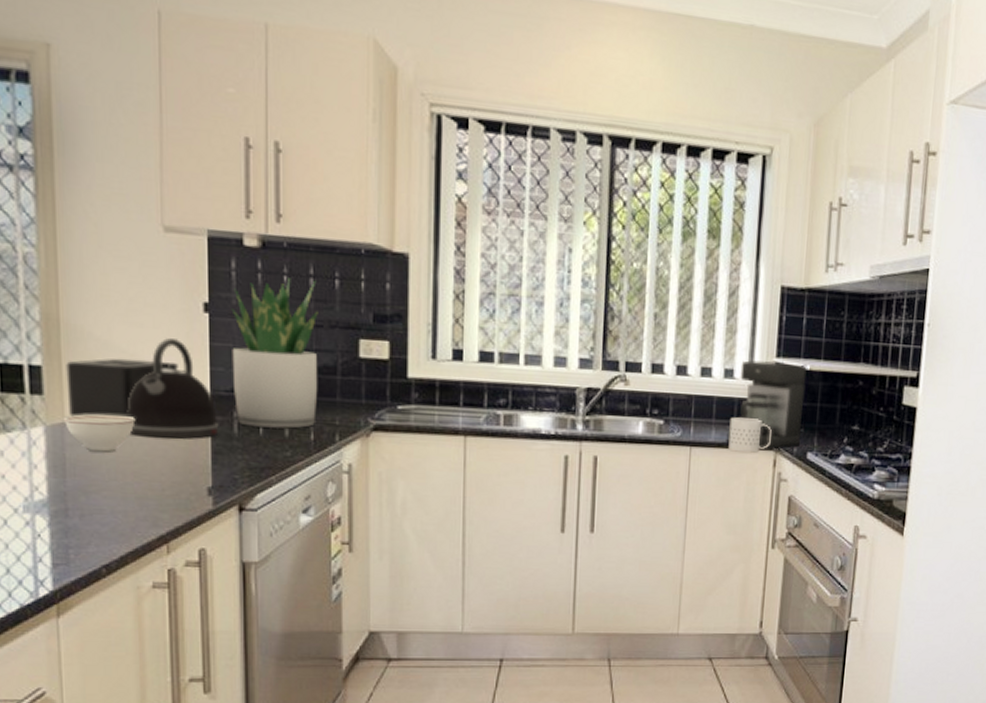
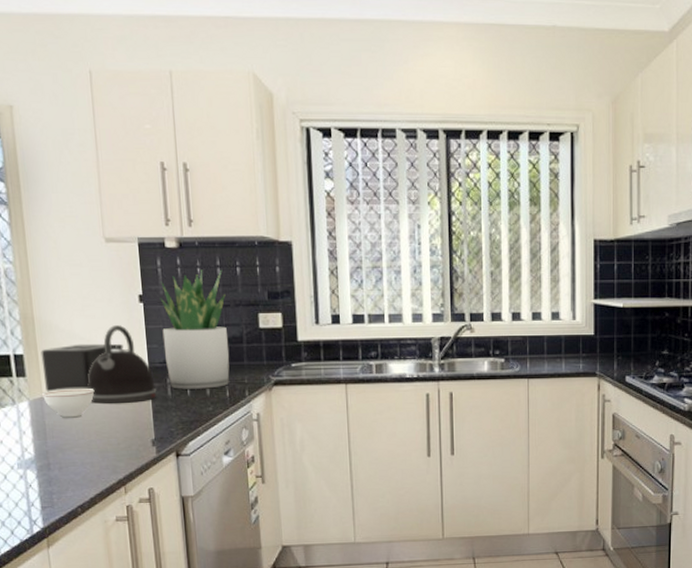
coffee maker: present [726,360,807,450] -> none [557,303,620,376]
mug: present [728,417,772,454] -> none [559,351,594,381]

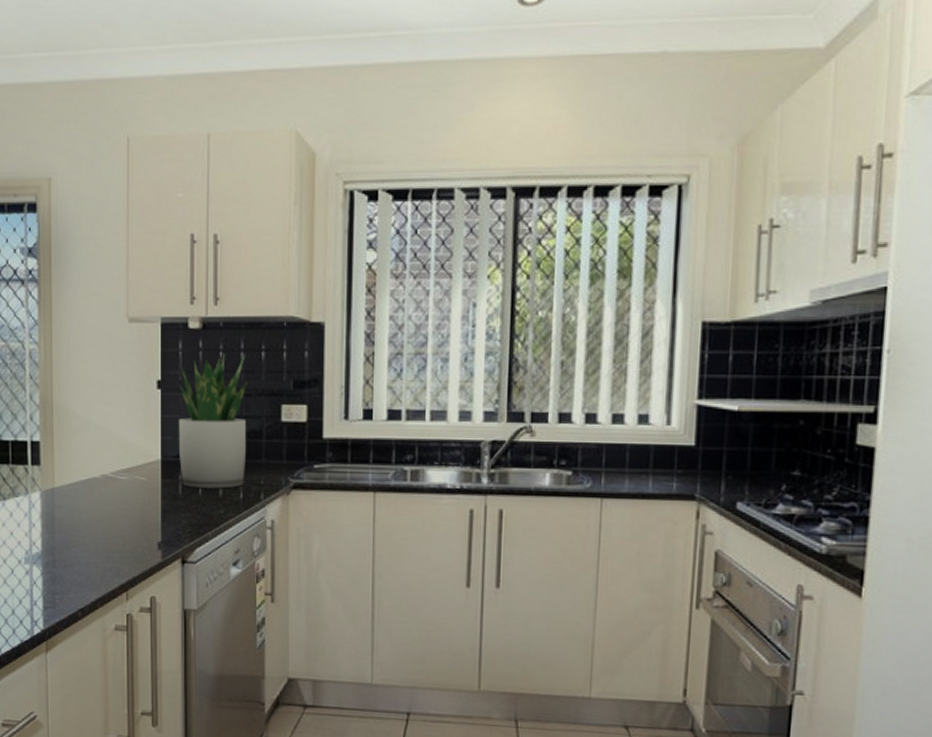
toaster: present [40,343,117,392] -> none [56,432,131,483]
bowl: present [41,388,95,419] -> none [53,479,105,514]
kettle: present [87,325,157,405] -> none [99,413,167,501]

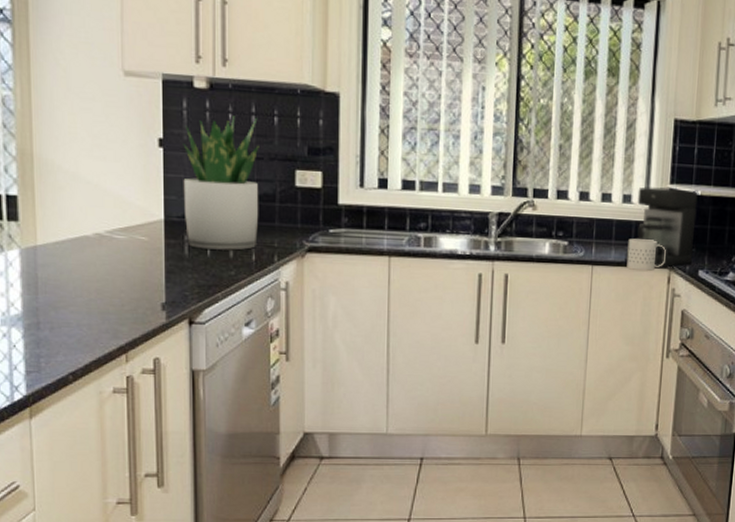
coffee maker: none [641,404,734,500] -> present [624,187,698,268]
mug: none [644,466,694,505] -> present [626,238,666,272]

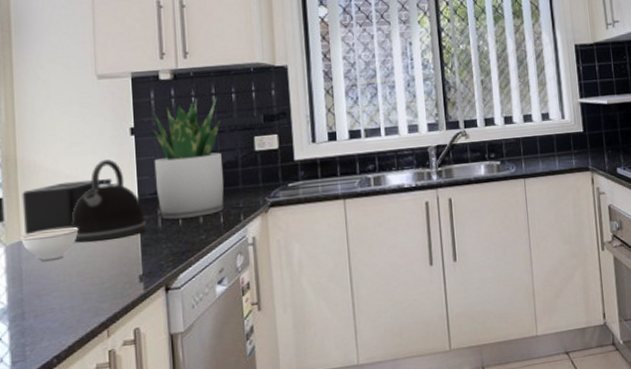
bowl: none [35,237,99,273] -> present [19,226,79,263]
toaster: none [38,188,129,241] -> present [22,178,105,235]
kettle: none [91,170,172,261] -> present [71,160,147,243]
coffee maker: present [624,187,698,268] -> none [551,101,611,171]
mug: present [626,238,666,272] -> none [552,148,587,178]

